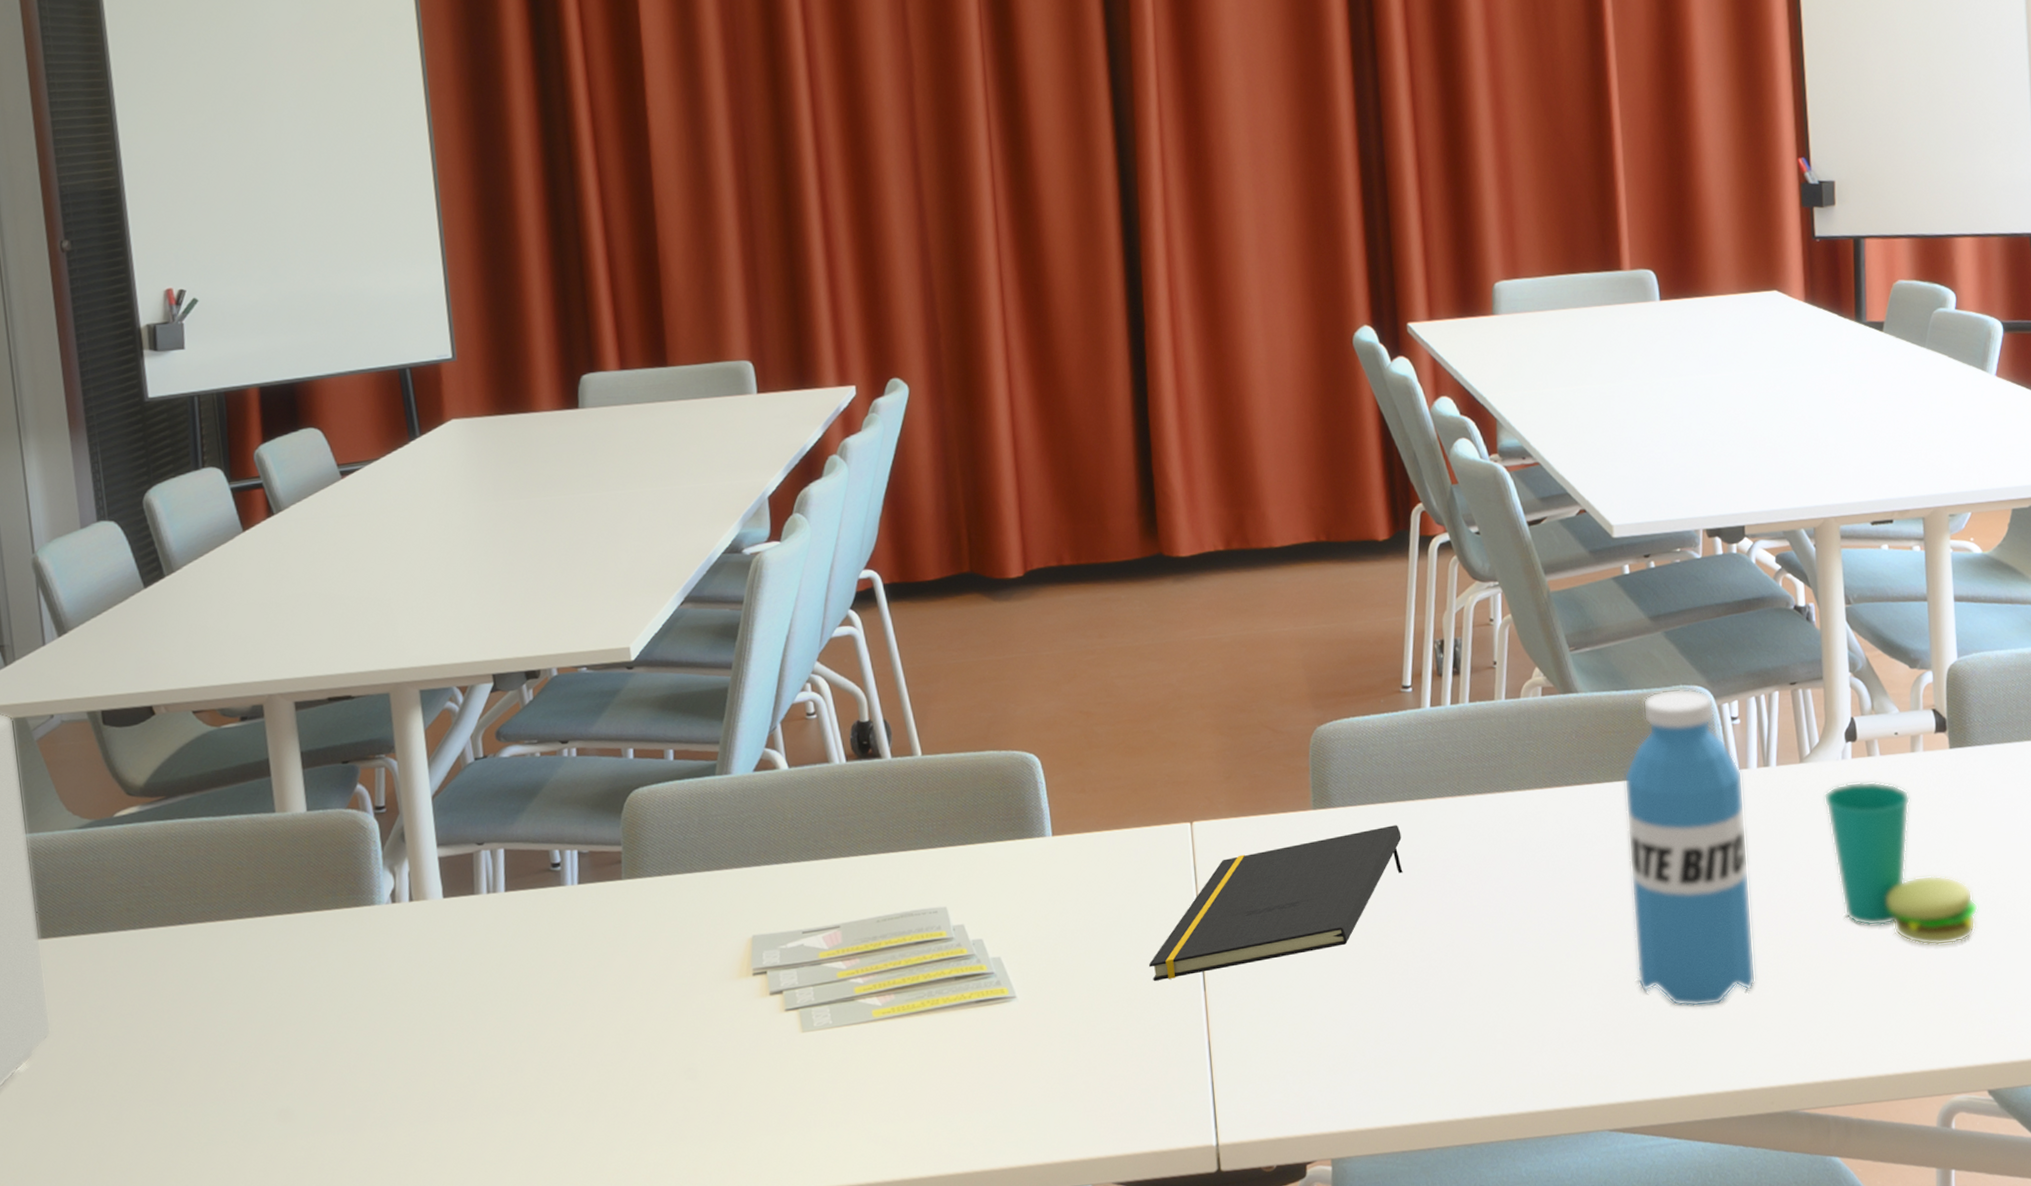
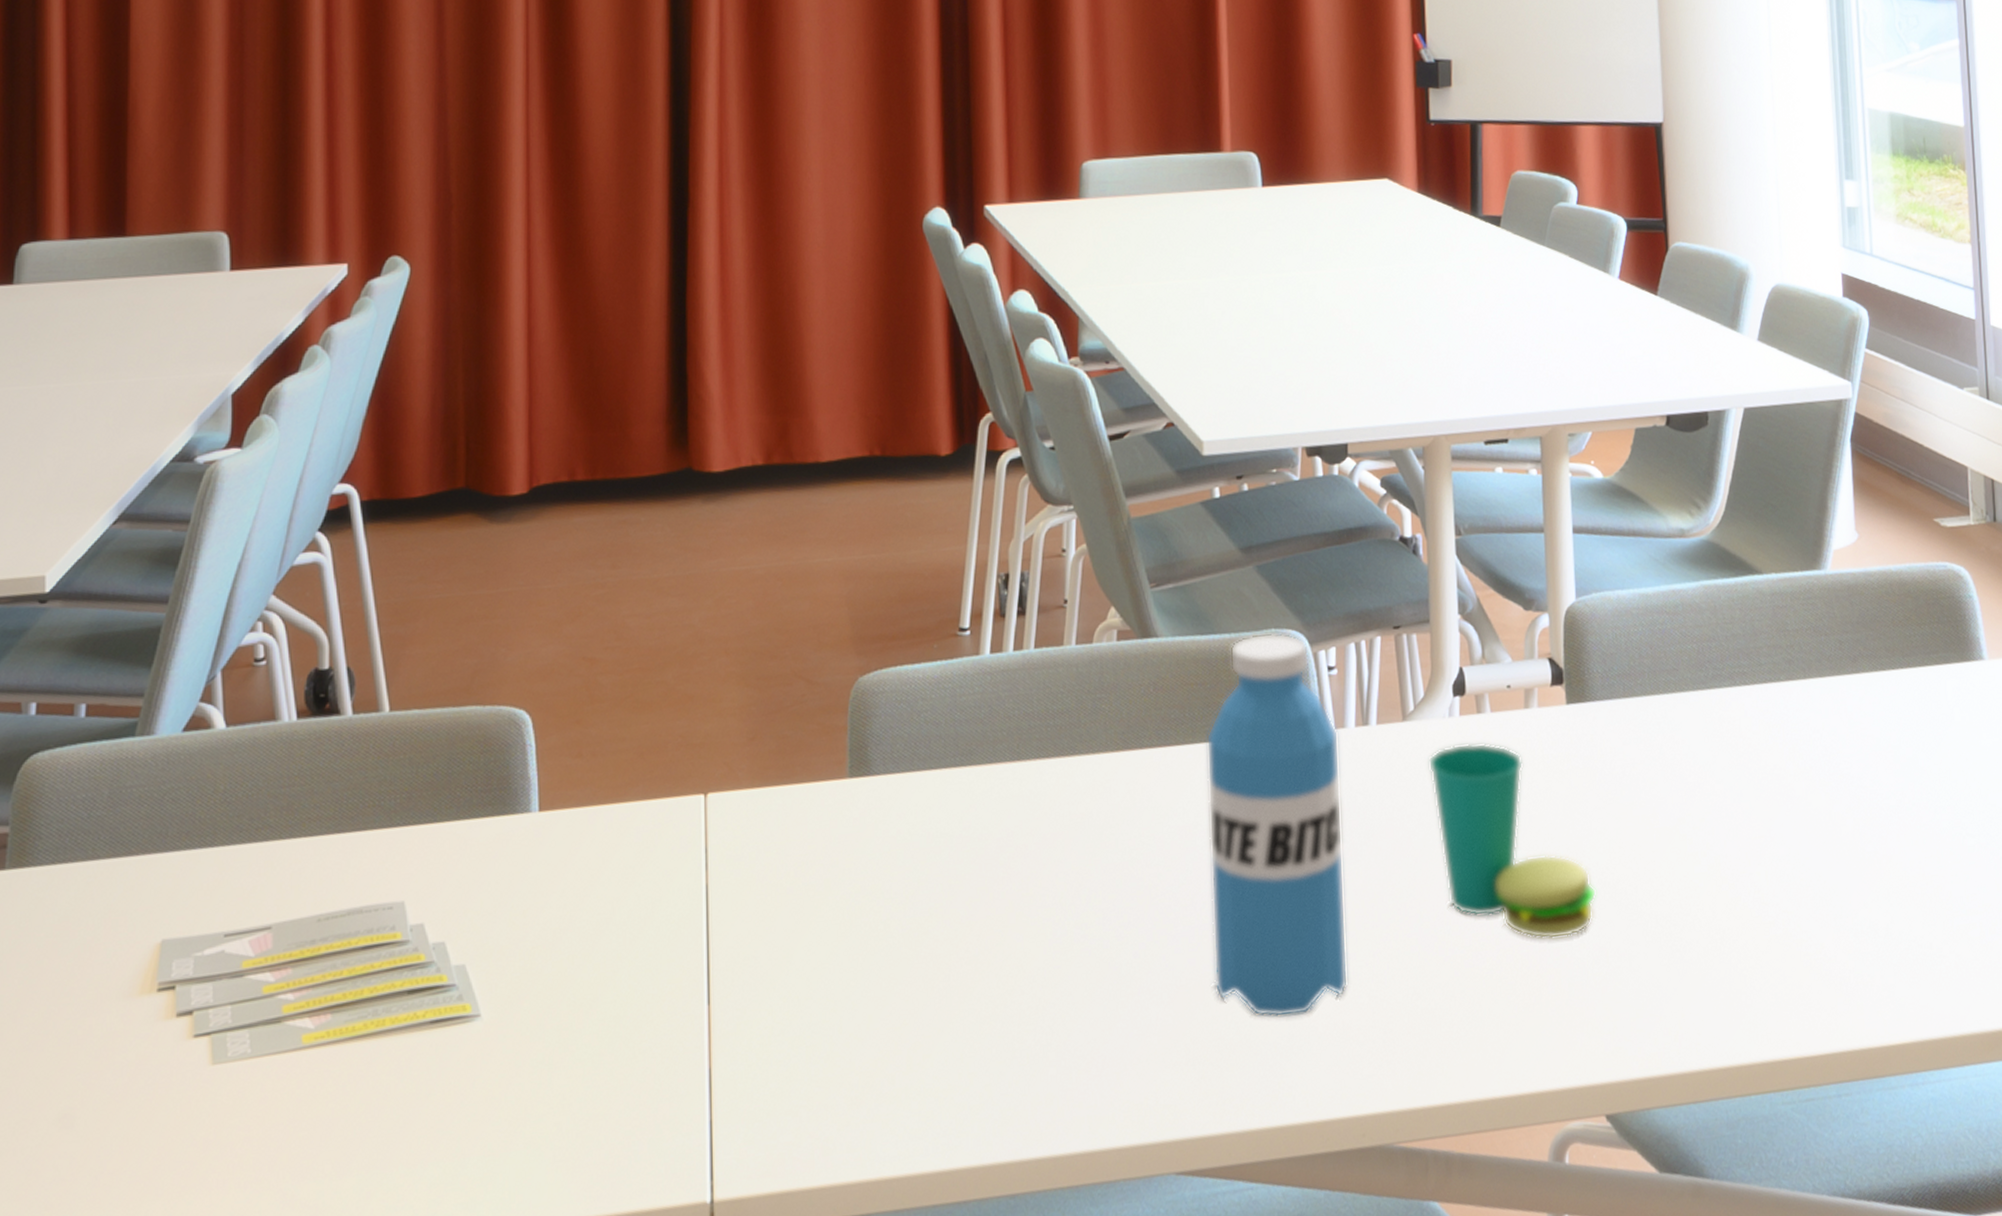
notepad: present [1149,825,1403,981] -> none [644,796,950,993]

